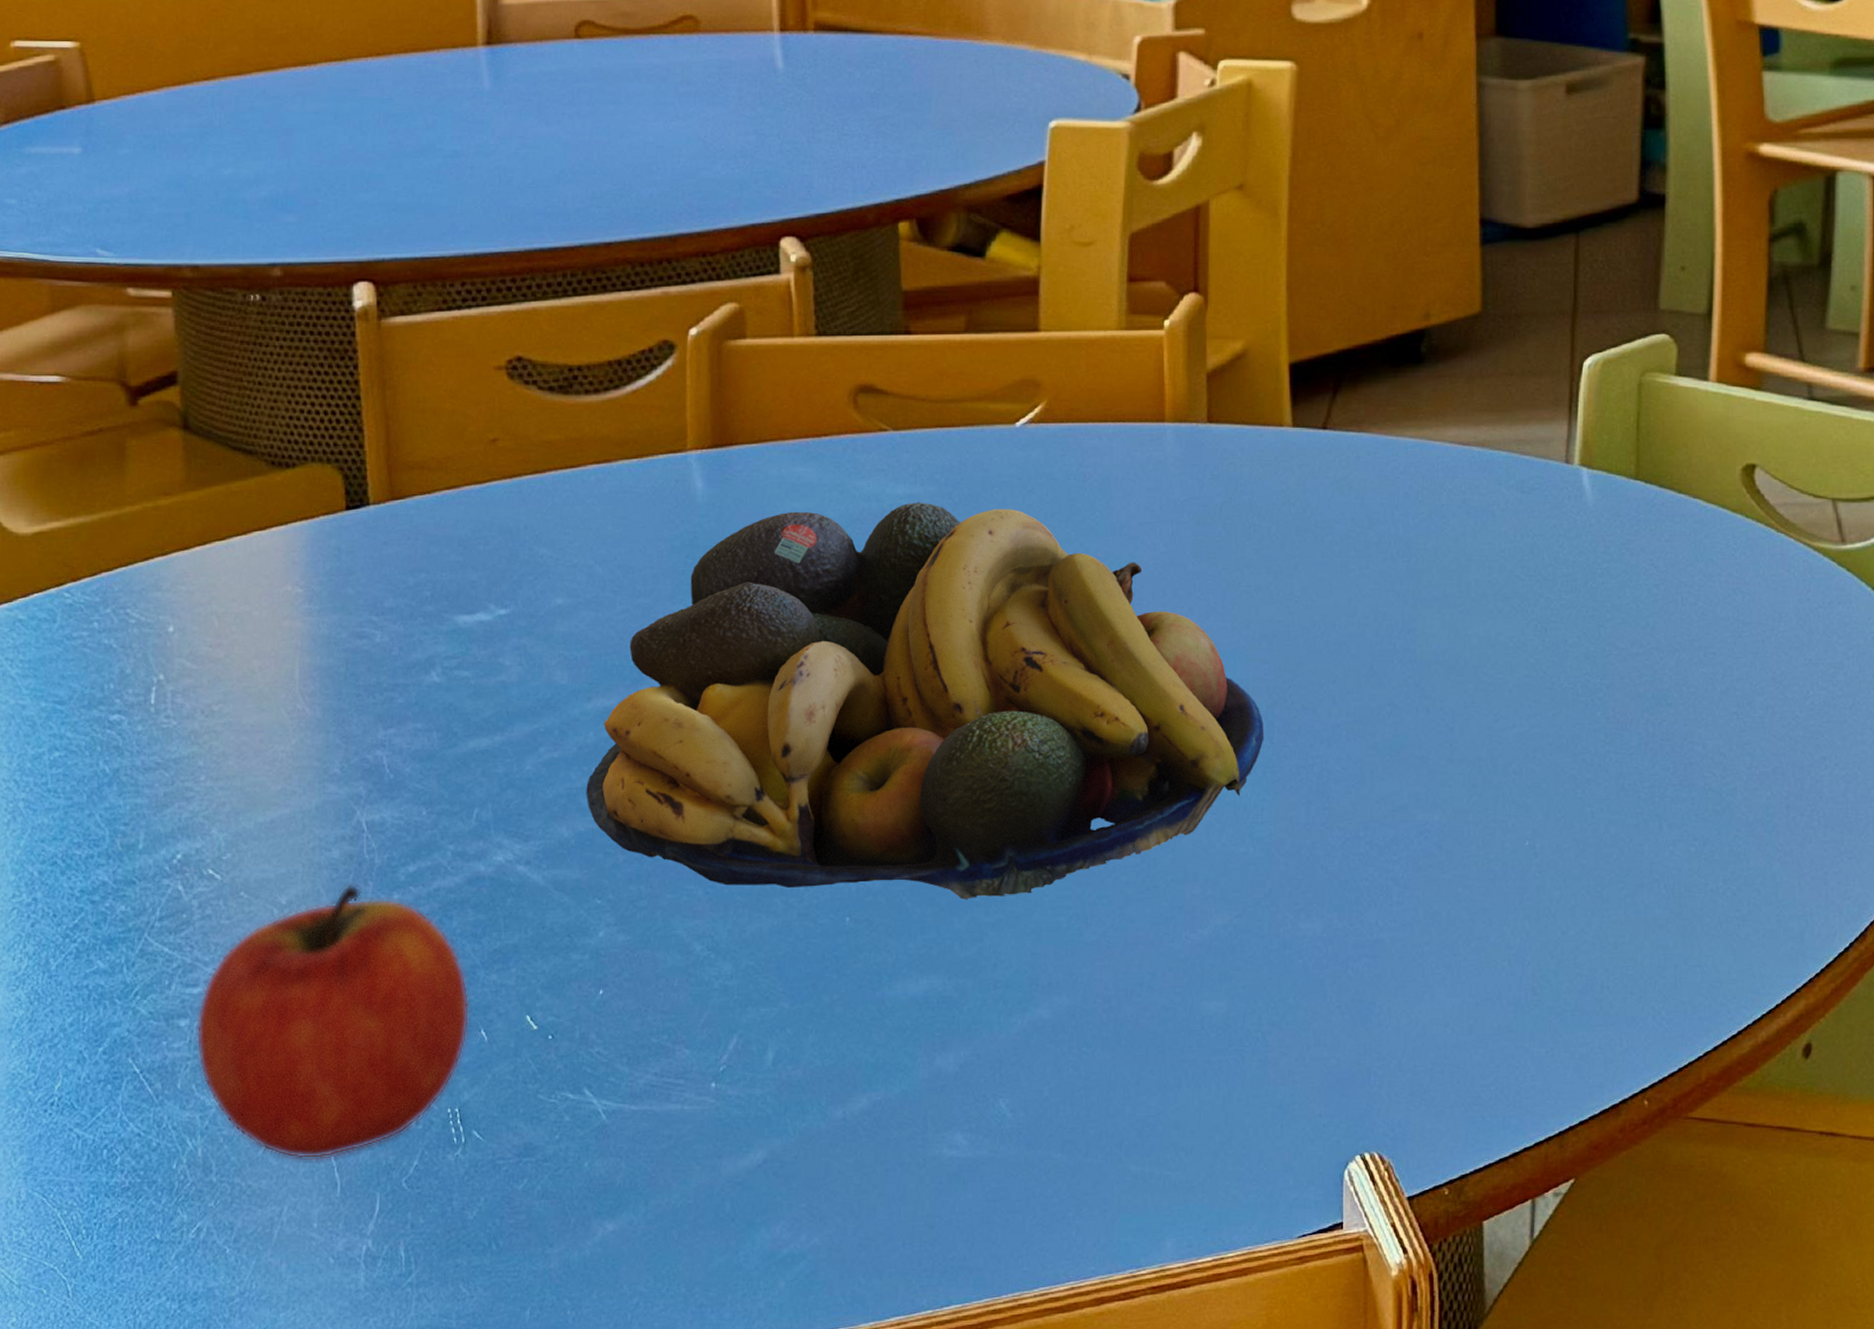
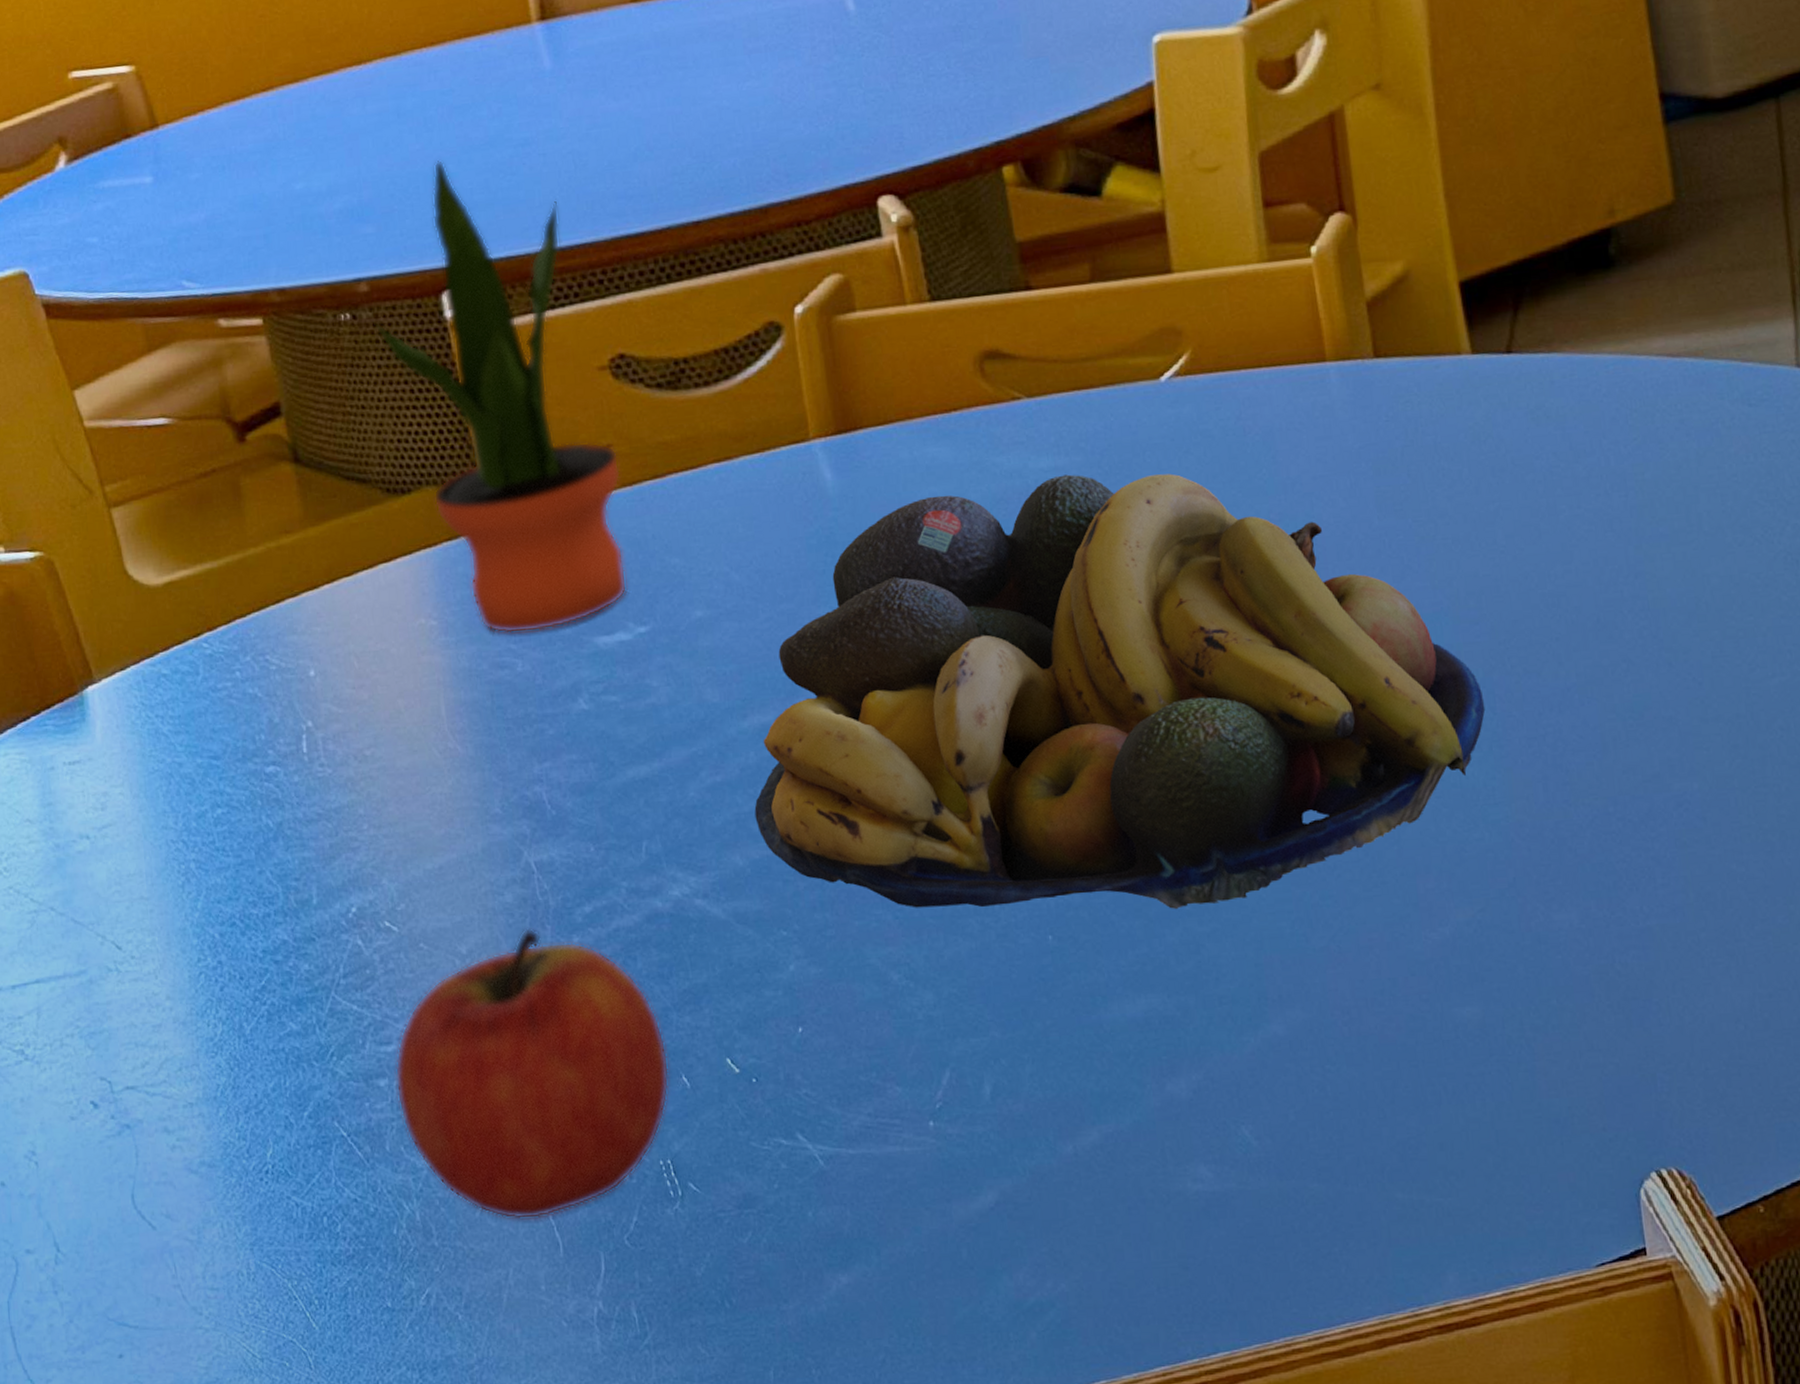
potted plant: none [281,162,503,607] -> present [372,160,628,634]

